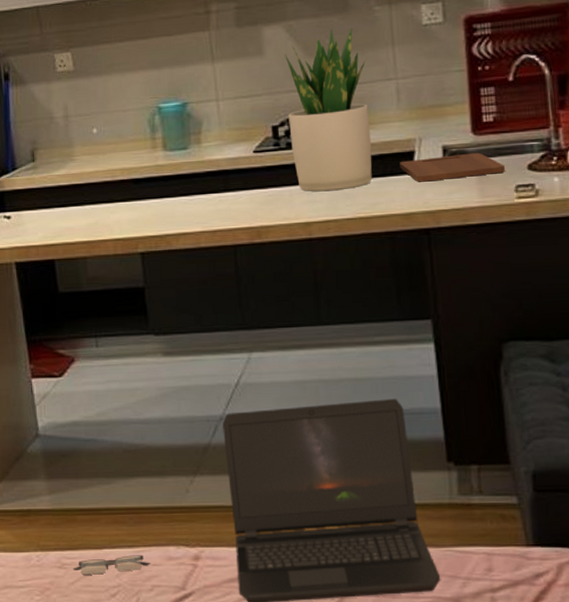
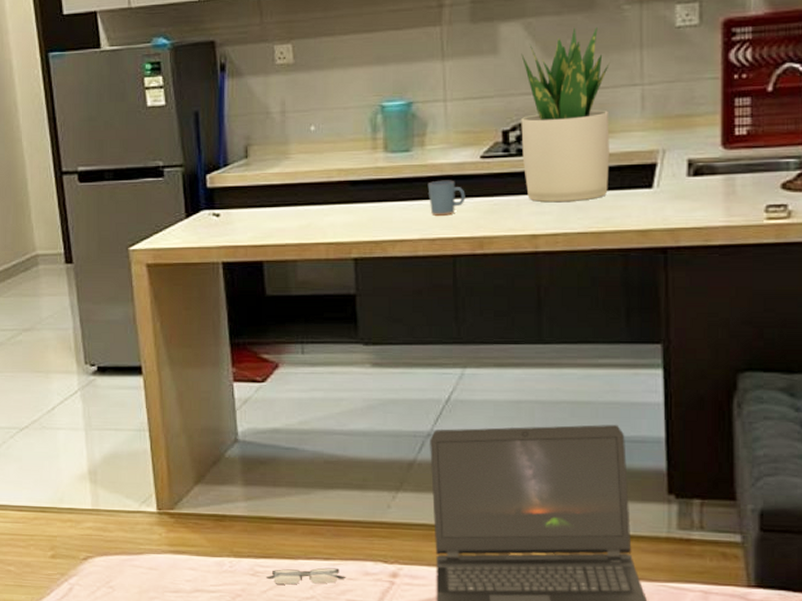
mug: none [206,174,242,209] -> present [428,180,465,216]
cutting board: present [399,152,505,182] -> none [639,168,755,197]

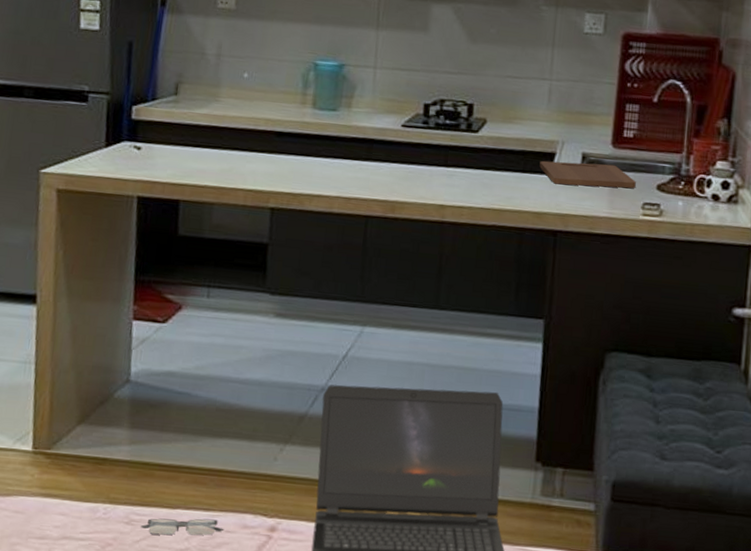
mug: present [428,180,465,216] -> none [349,142,384,177]
planter: present [521,27,610,203] -> none [439,18,525,179]
cutting board: none [639,168,755,197] -> present [539,160,636,189]

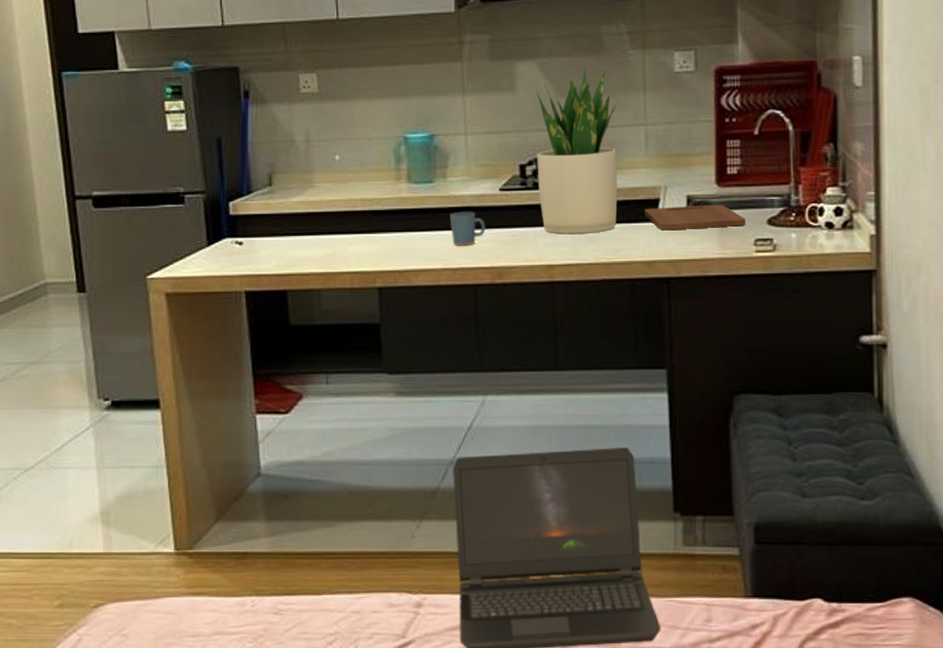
glasses: present [140,518,225,536] -> none [288,601,371,621]
mug: none [349,142,384,177] -> present [449,211,486,246]
planter: none [439,18,525,179] -> present [536,69,618,235]

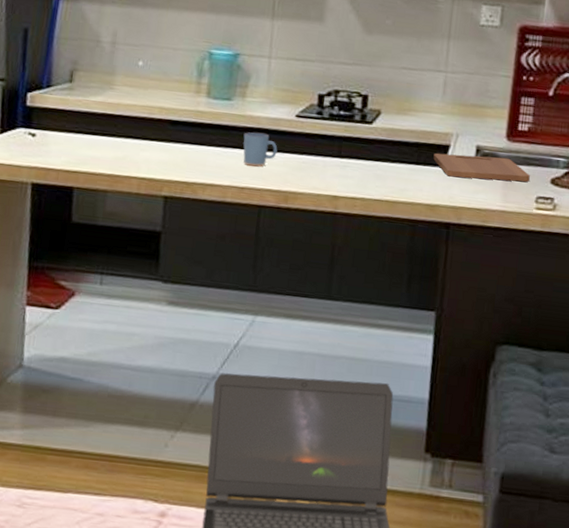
planter: present [536,69,618,235] -> none [333,9,420,170]

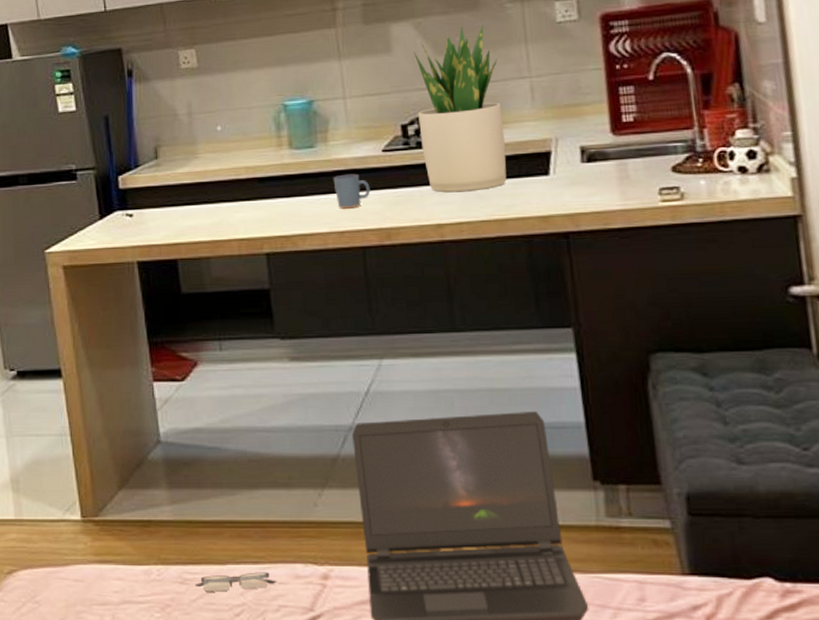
glasses: none [32,502,115,520] -> present [194,572,277,592]
planter: none [333,9,420,170] -> present [413,25,507,192]
cutting board: present [433,153,530,182] -> none [535,153,647,184]

